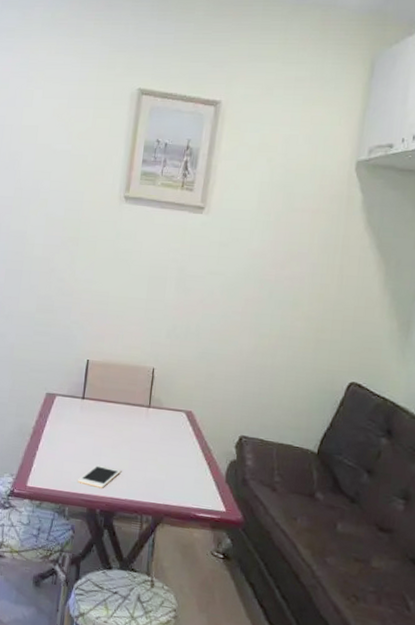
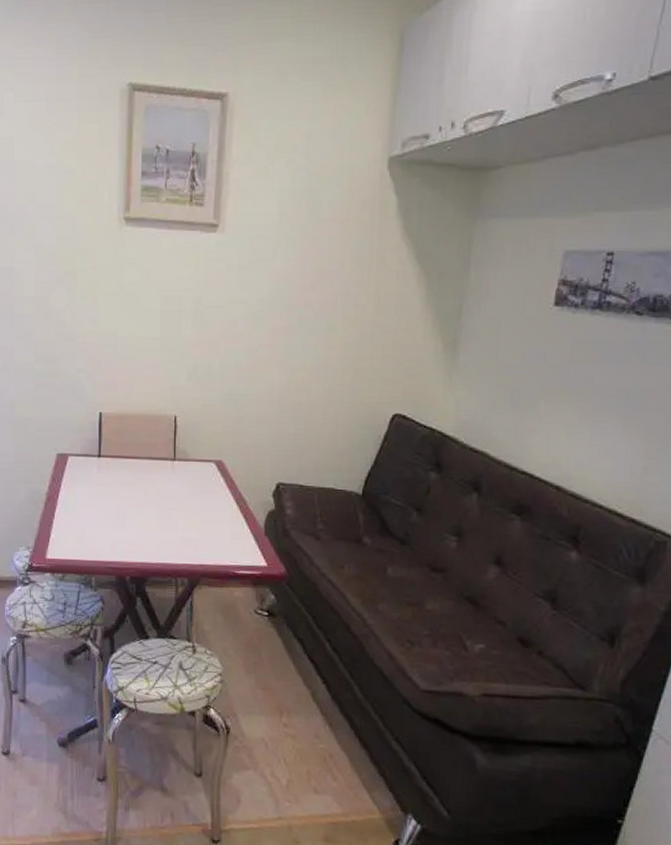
cell phone: present [78,464,121,488] -> none [102,528,149,553]

